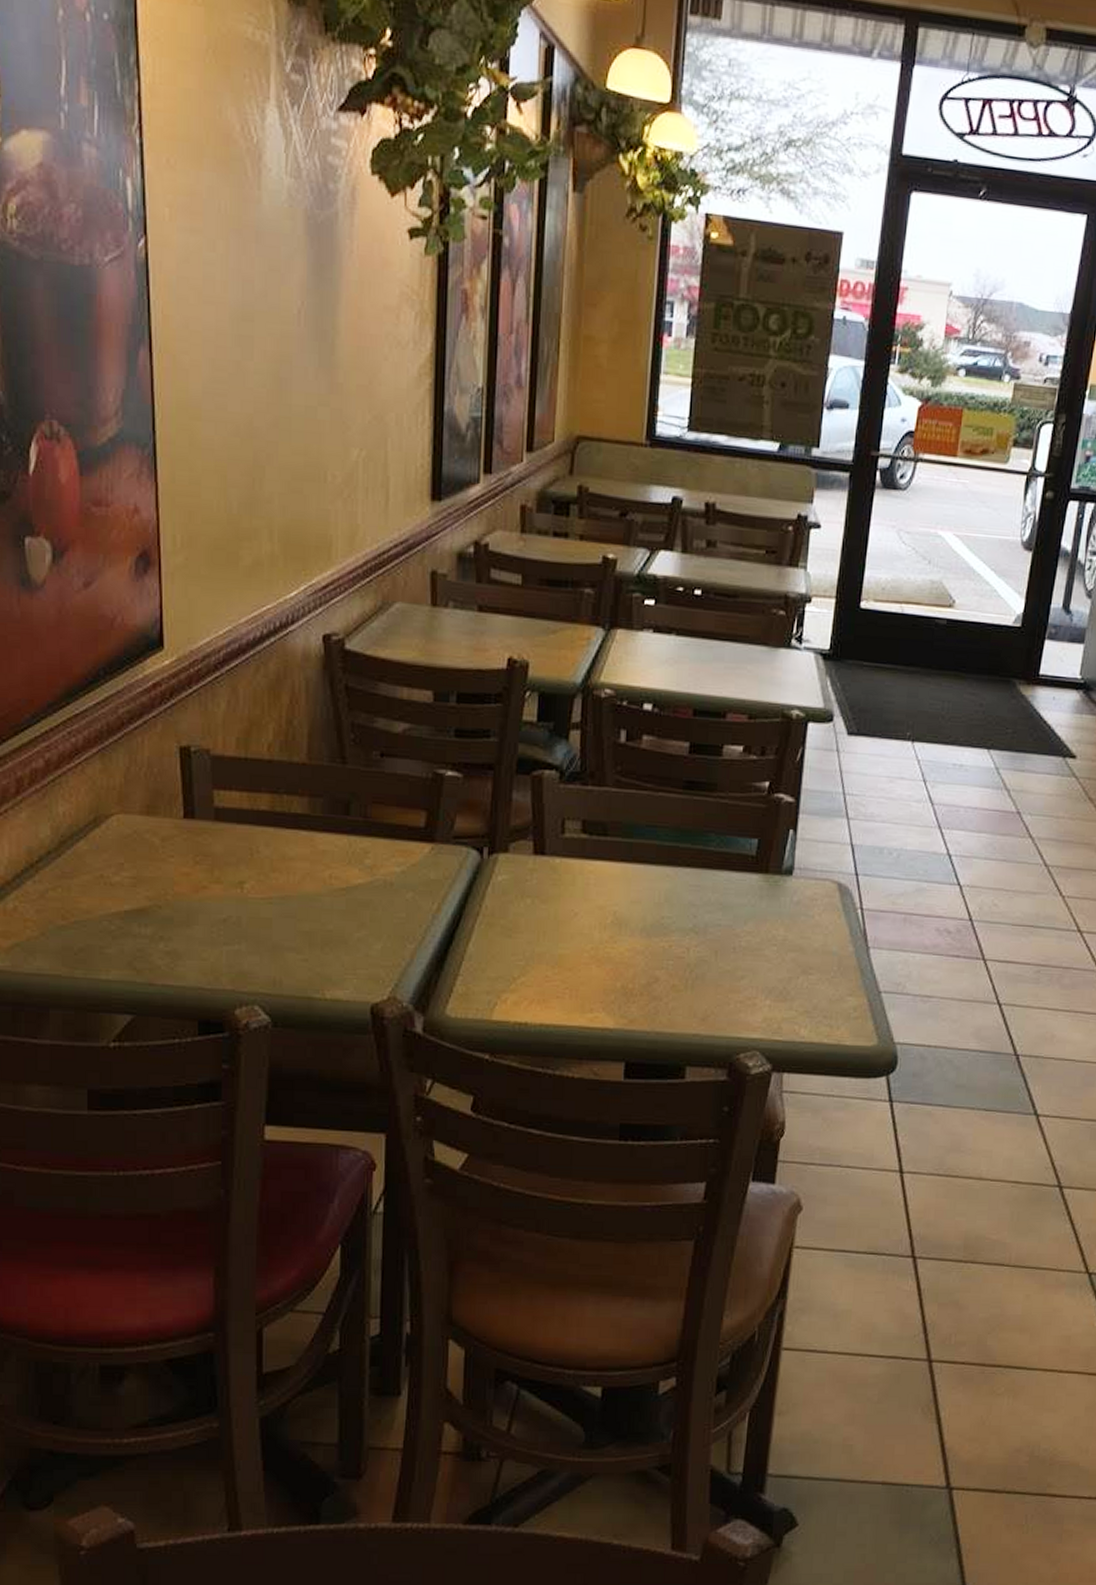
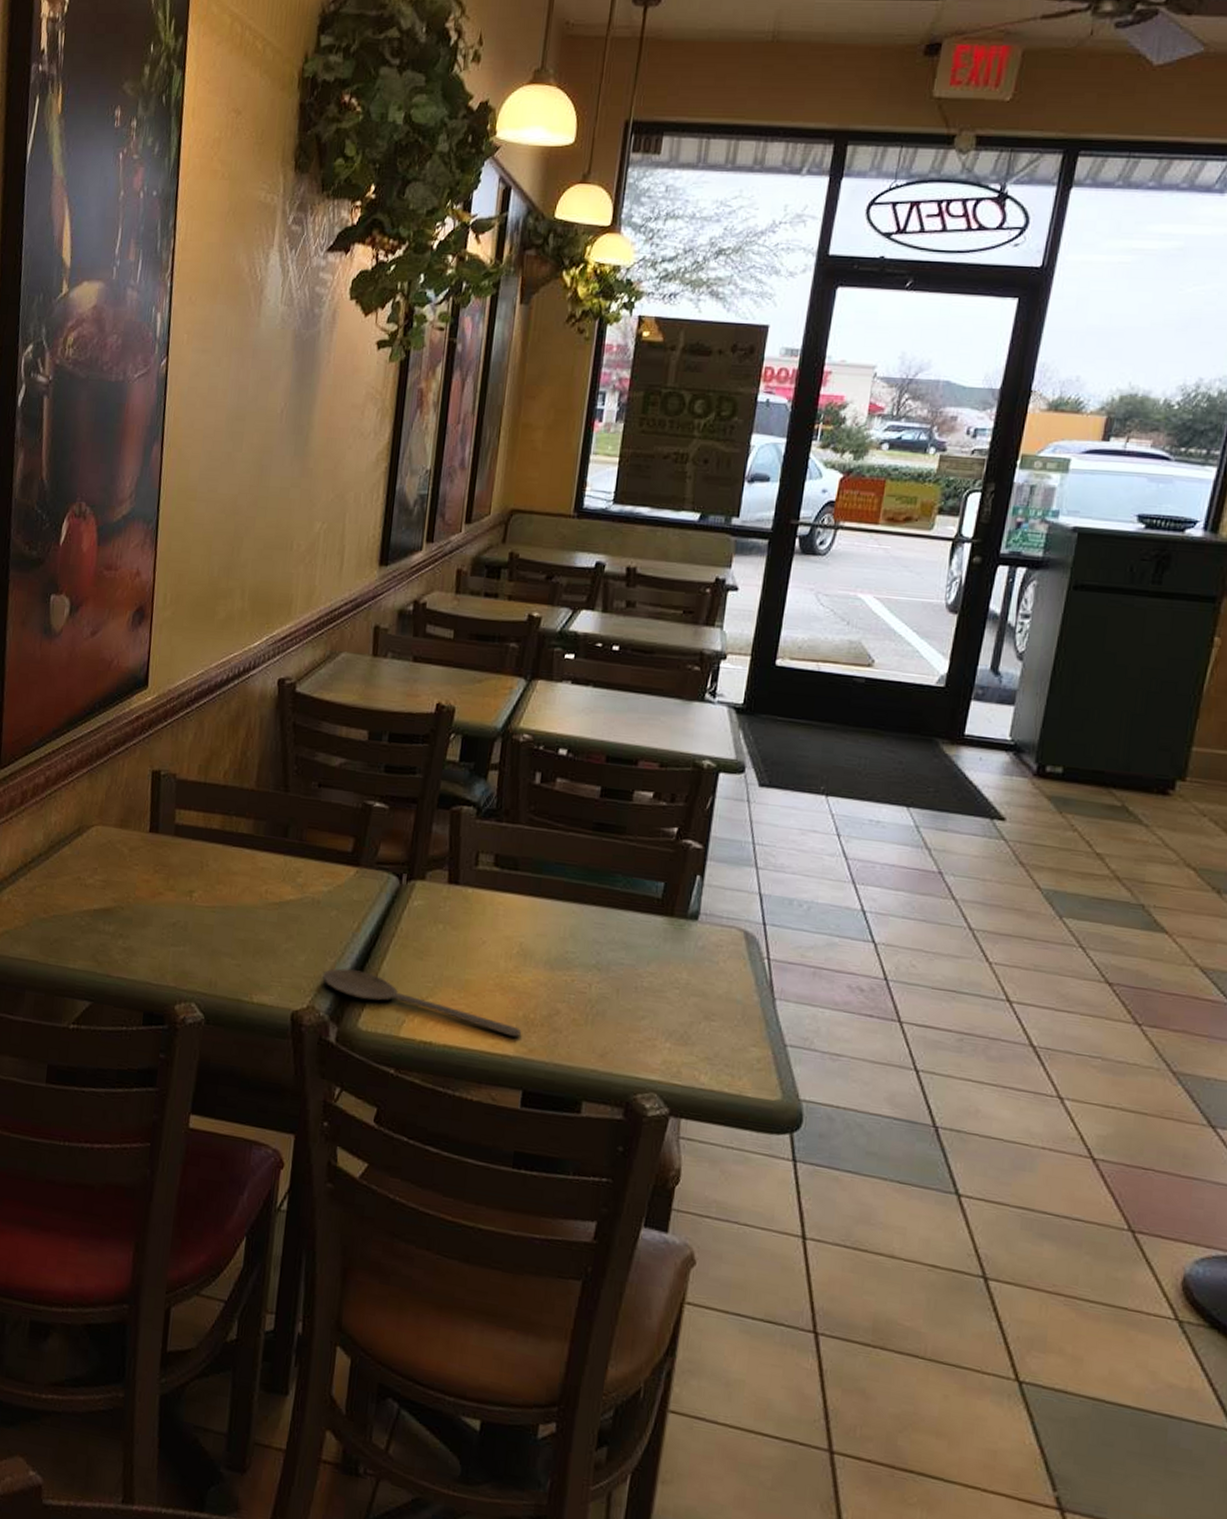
wooden spoon: none [403,954,621,1009] -> present [323,968,522,1037]

